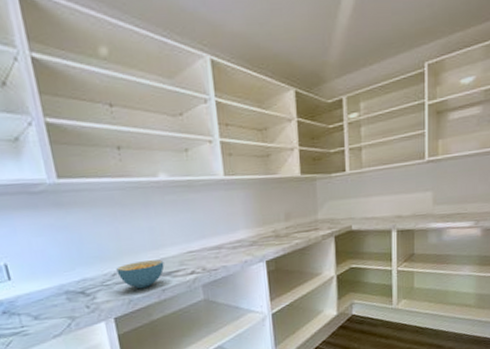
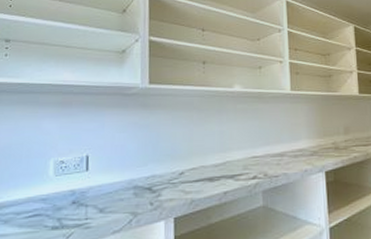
cereal bowl: present [116,259,165,289] -> none [184,162,229,190]

